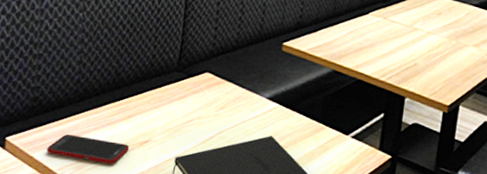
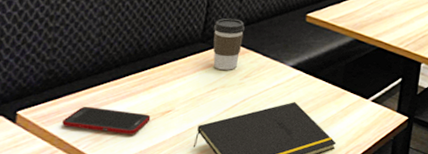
coffee cup: none [188,46,221,101] -> present [213,18,246,70]

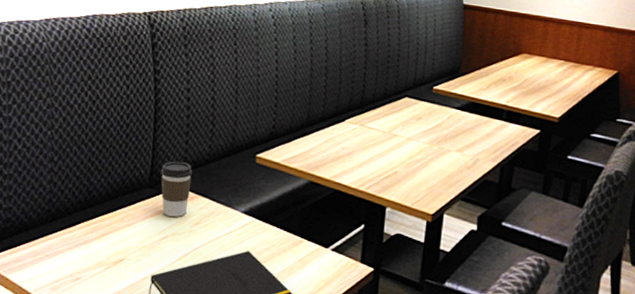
cell phone: present [62,106,151,135] -> none [22,254,104,285]

